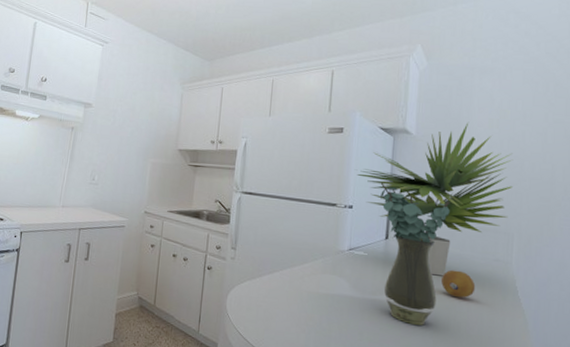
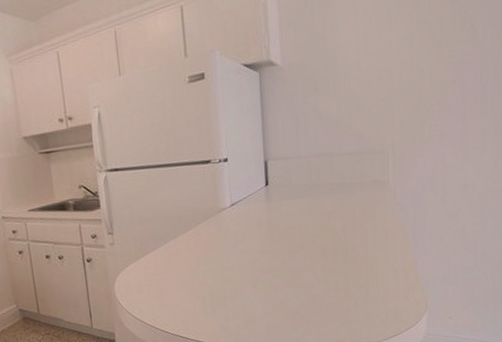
plant: present [356,121,514,276] -> none [226,39,383,211]
vase: present [380,183,450,326] -> none [253,126,326,265]
fruit: present [441,269,476,298] -> none [325,200,358,228]

